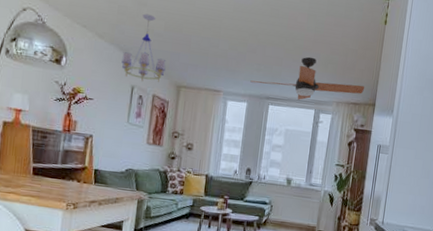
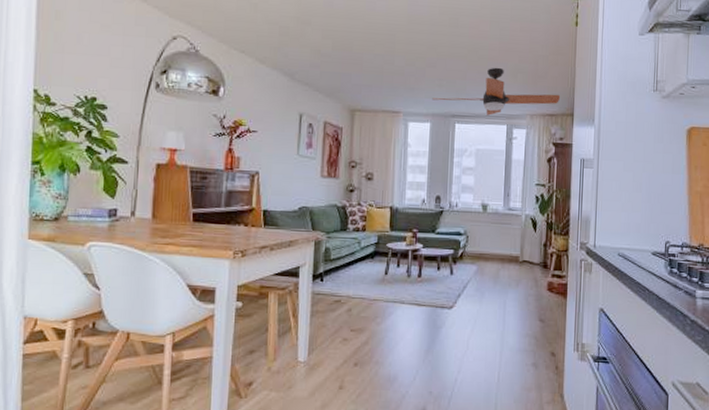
chandelier: present [121,14,166,82] -> none [287,33,337,107]

